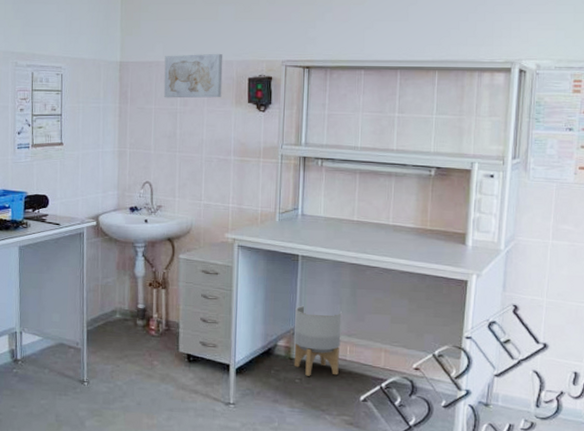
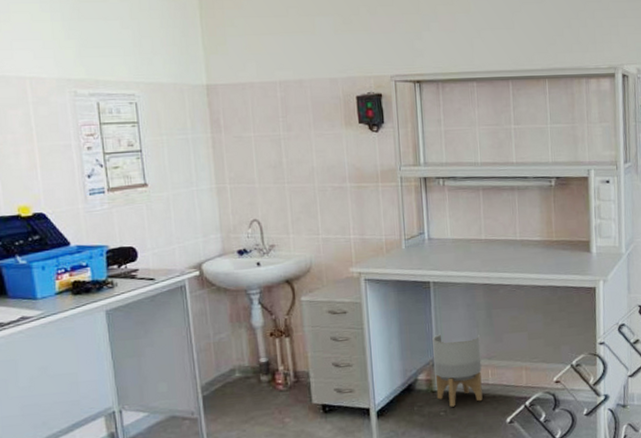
wall art: present [163,53,223,98] -> none [259,70,329,124]

